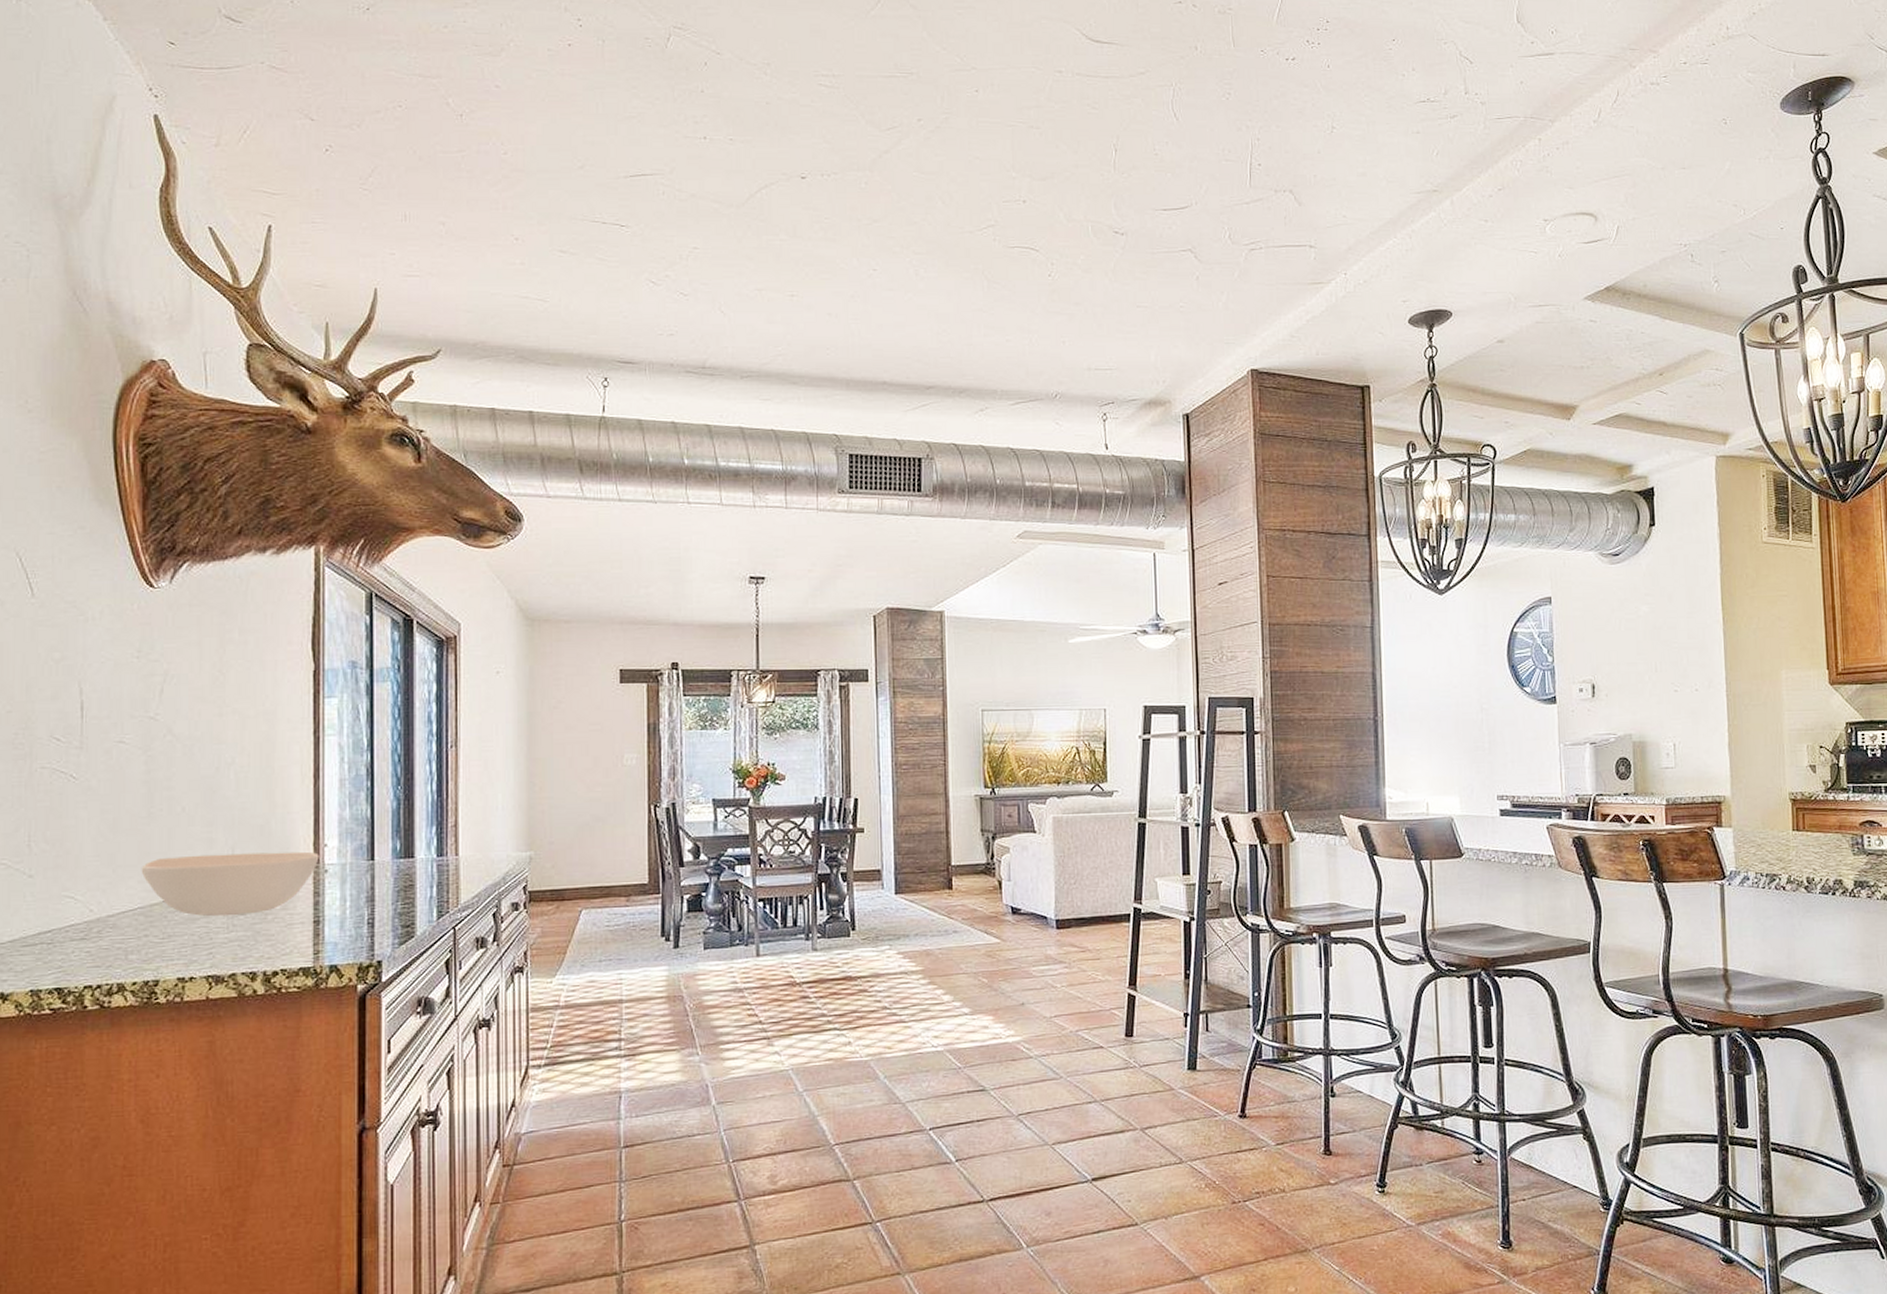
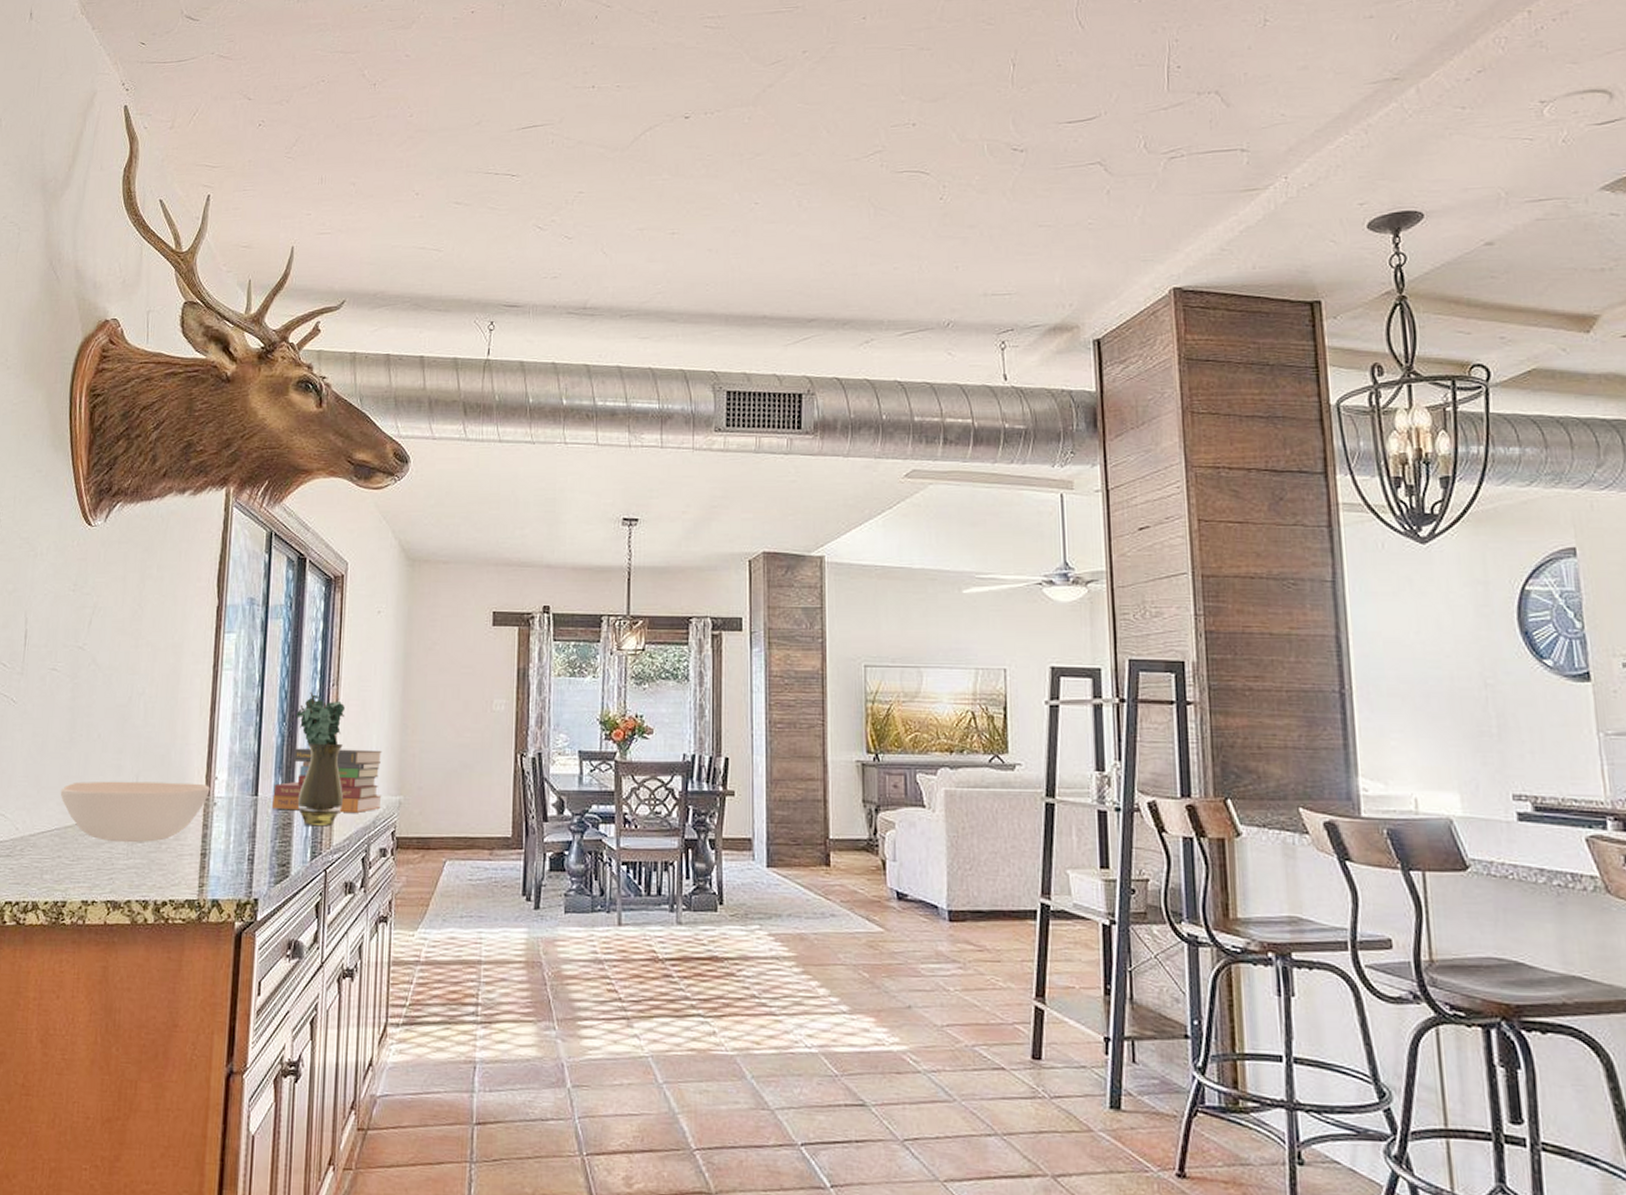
books: none [391,808,511,873] -> present [272,748,382,813]
vase: none [412,754,469,886] -> present [296,691,345,827]

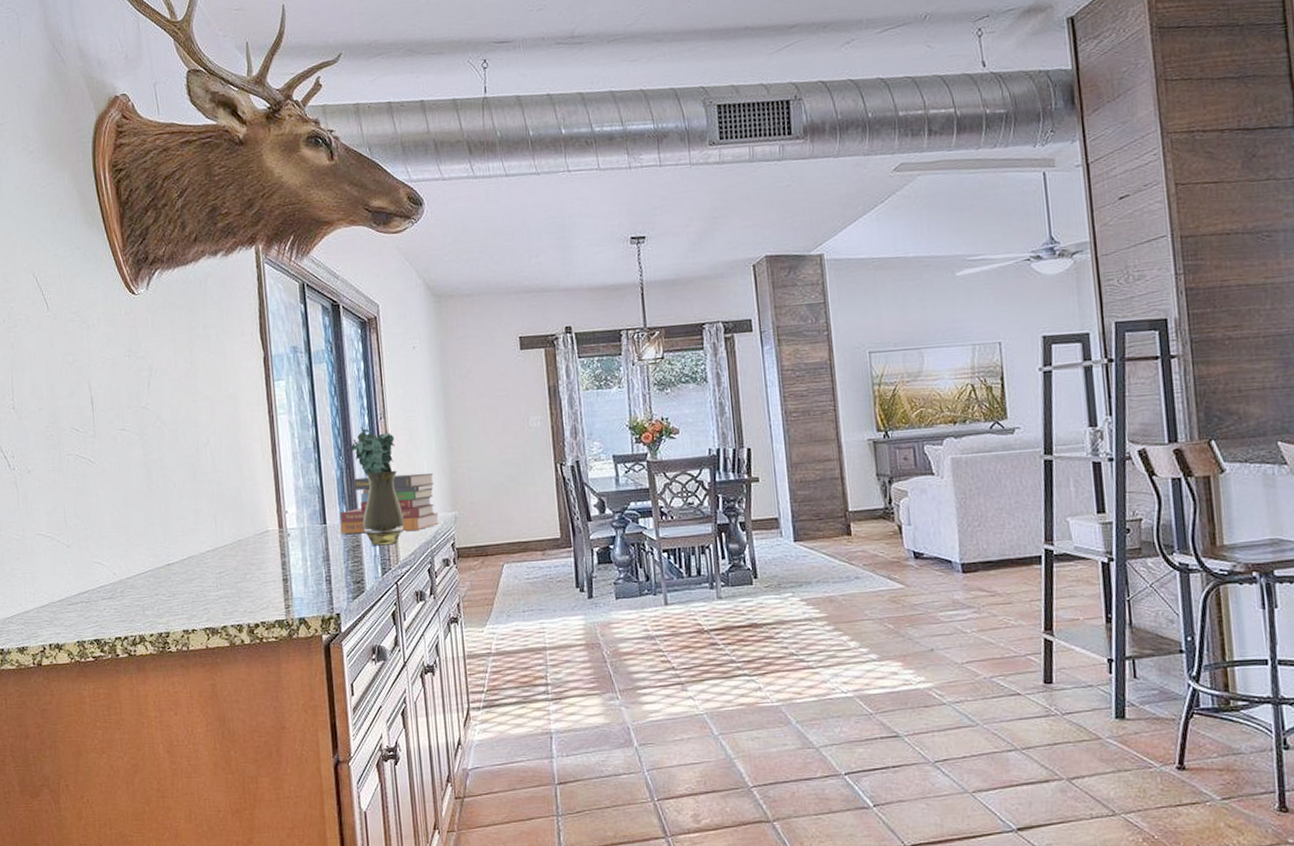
bowl: present [60,781,210,843] -> none [147,518,283,577]

